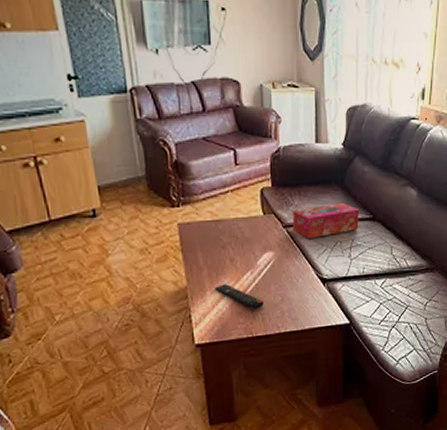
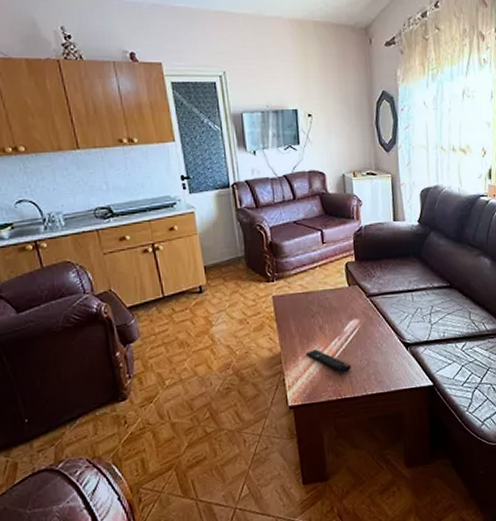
tissue box: present [292,202,359,240] -> none [375,272,437,307]

